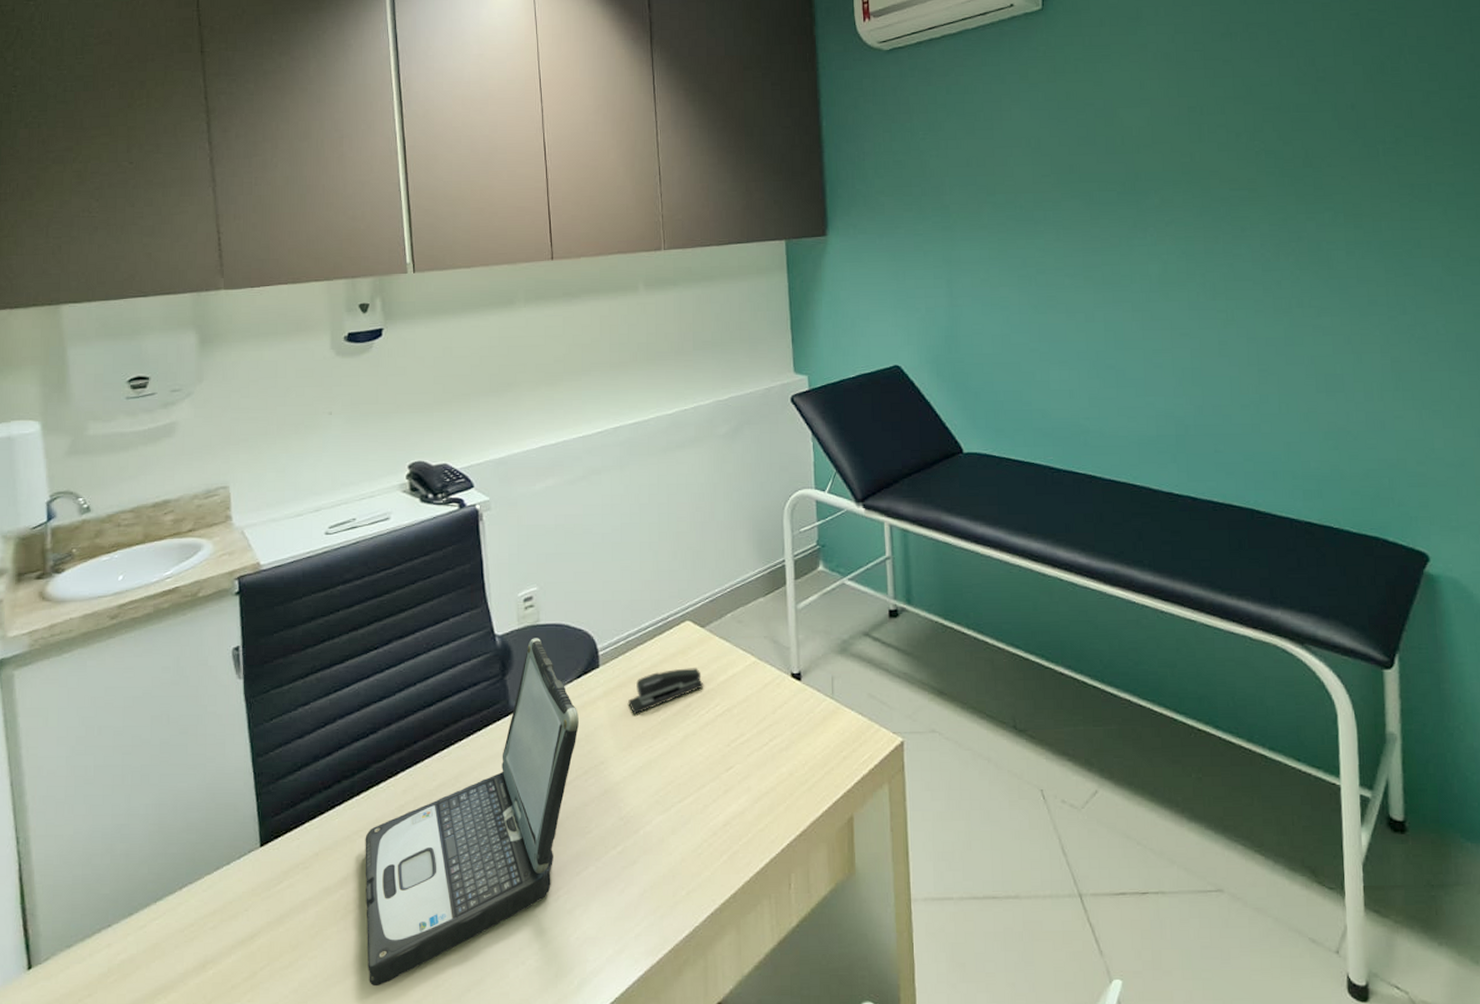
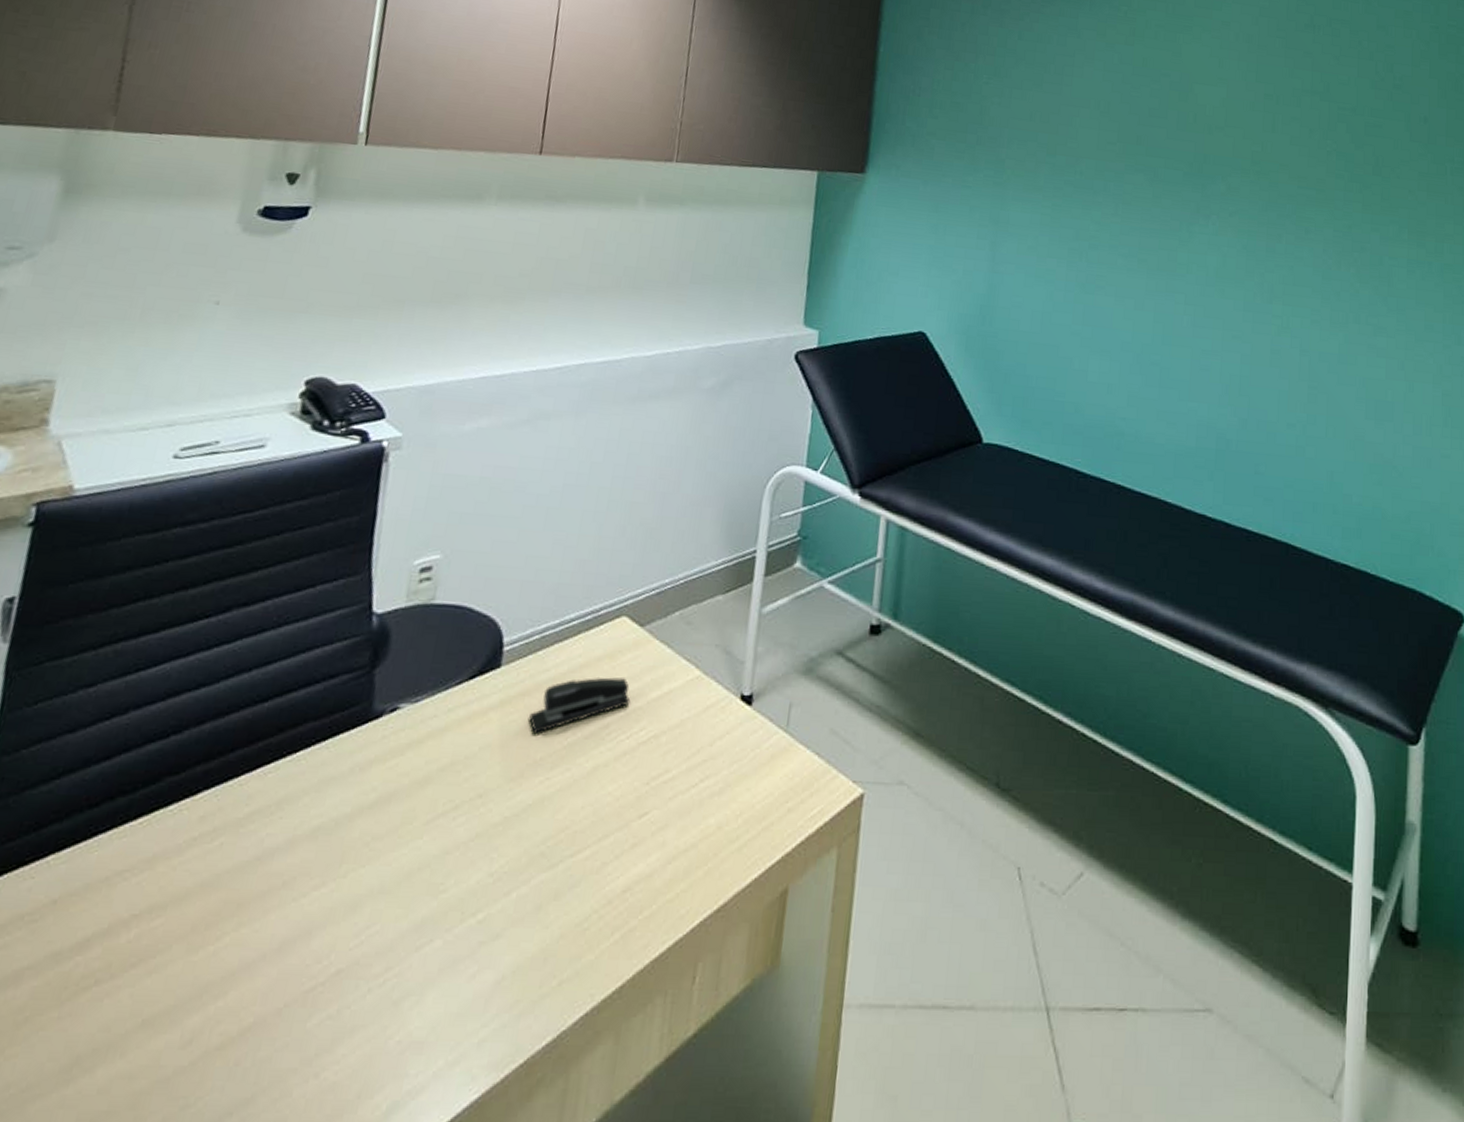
laptop: present [365,638,579,987] -> none [86,621,462,1104]

